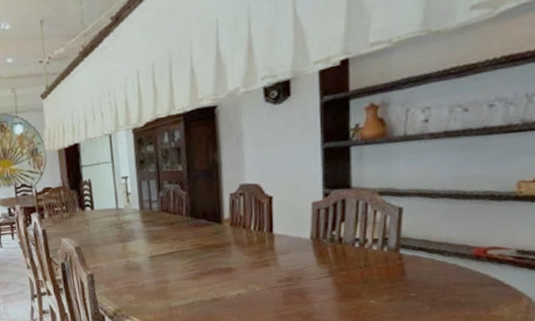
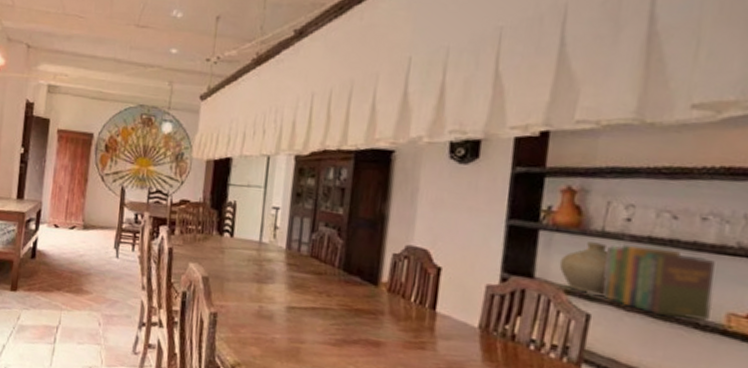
ceramic jug: none [371,145,412,191] -> present [559,242,609,295]
books: none [410,137,505,197] -> present [601,244,715,321]

